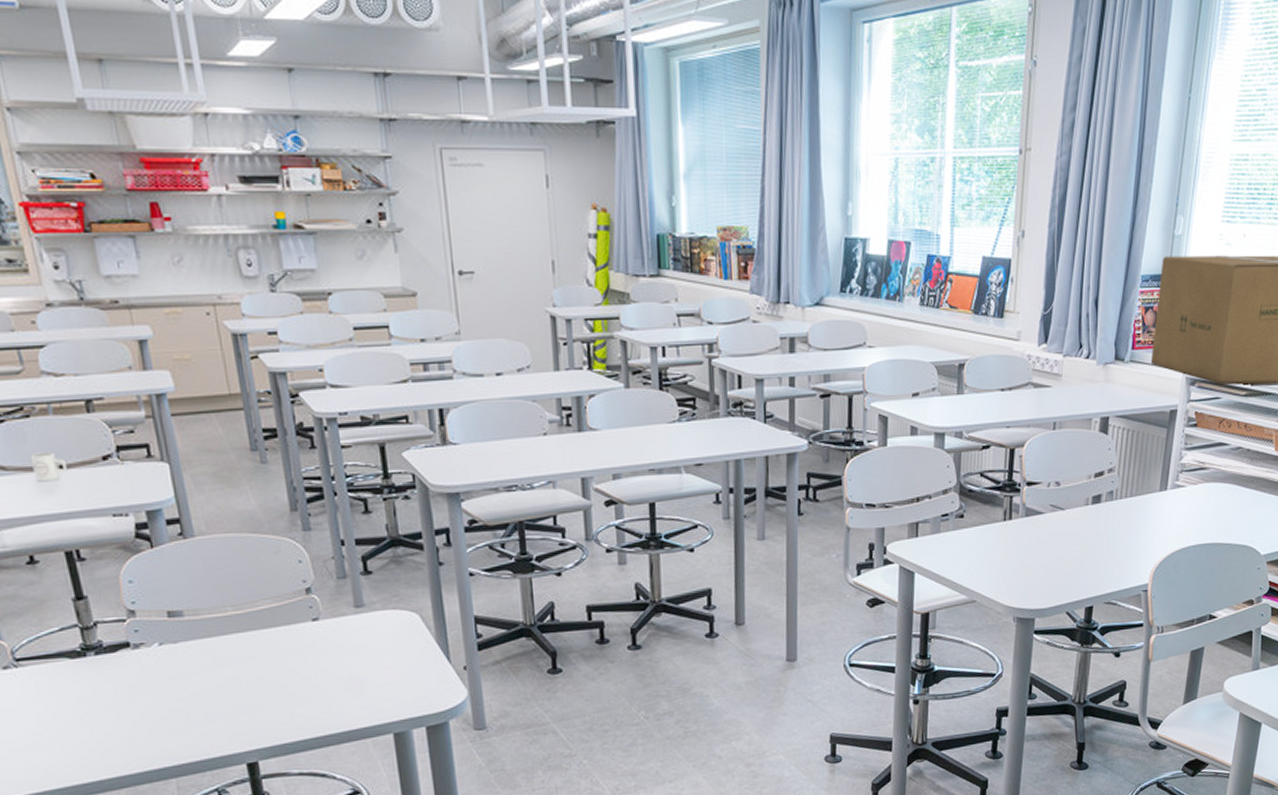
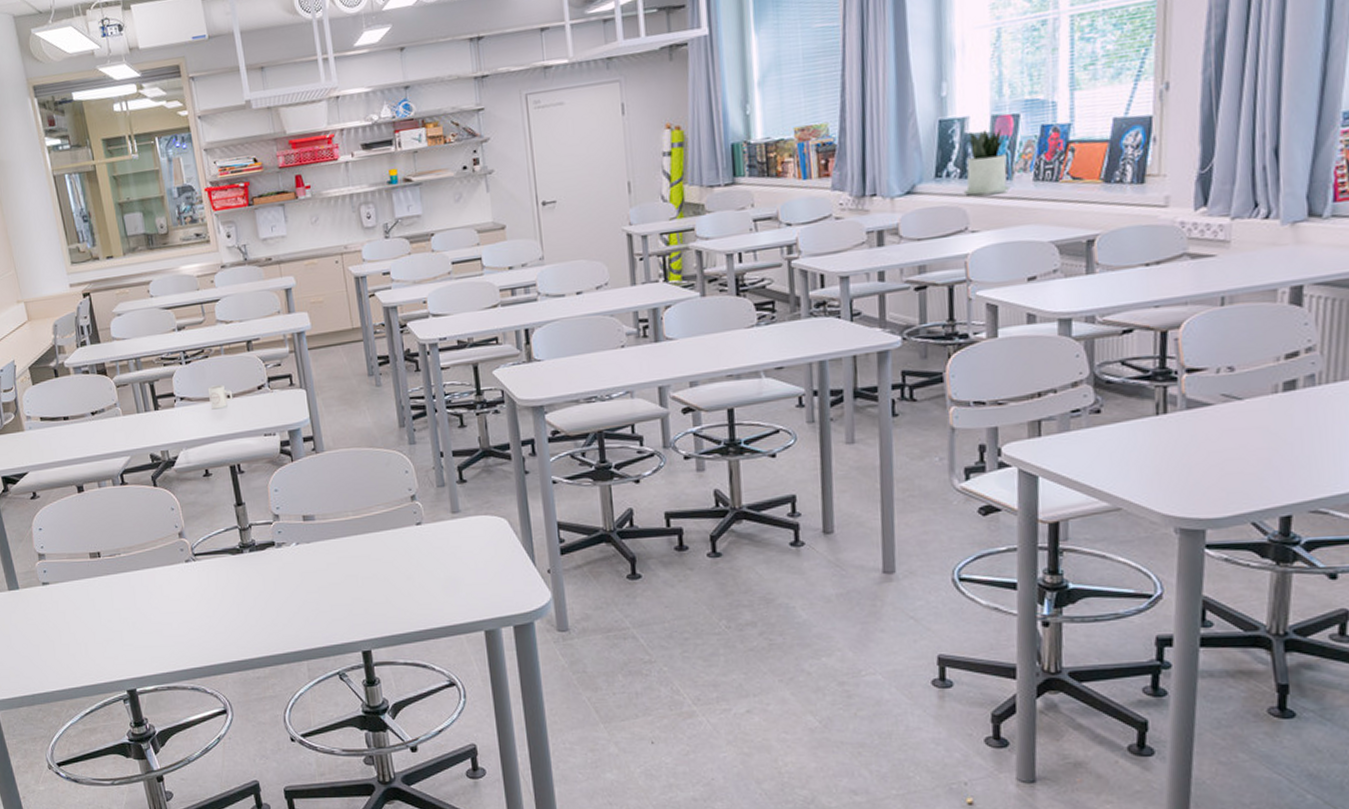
planter: none [863,252,902,314] -> present [963,128,1011,196]

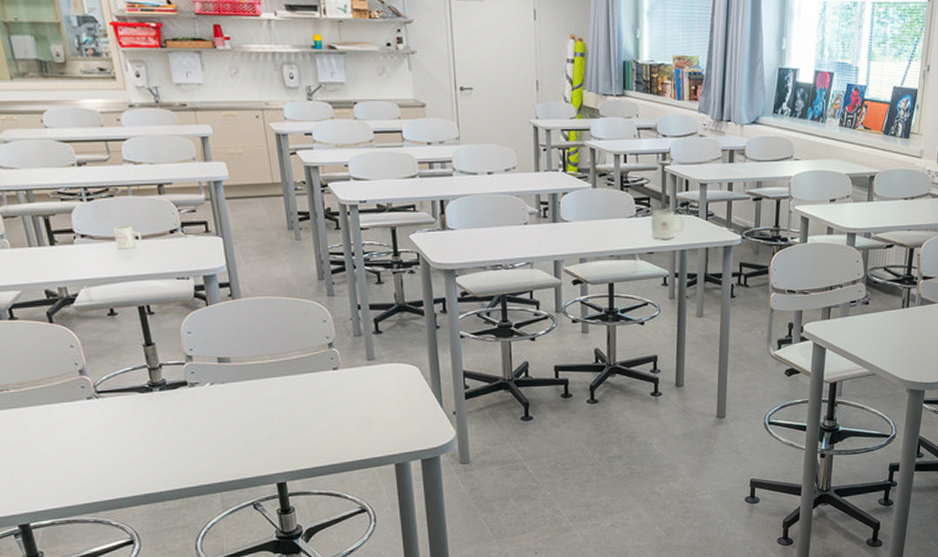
mug: none [777,313,822,352] -> present [650,209,685,240]
planter: present [963,128,1011,196] -> none [791,81,824,133]

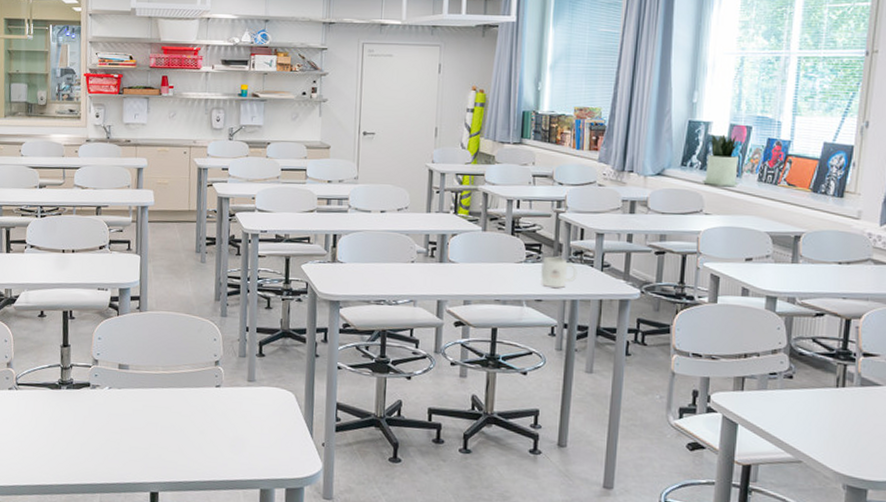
mug: present [112,225,143,250] -> none [55,239,77,261]
planter: none [791,81,824,133] -> present [702,134,739,187]

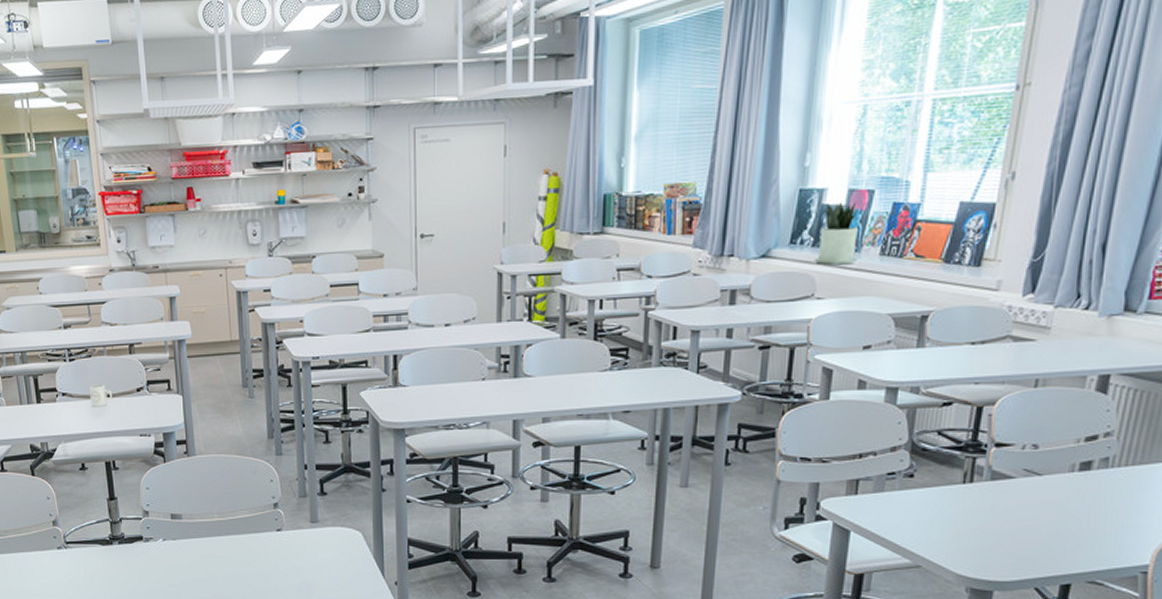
mug: none [55,239,77,261] -> present [89,384,113,407]
mug: present [540,256,578,289] -> none [627,361,670,397]

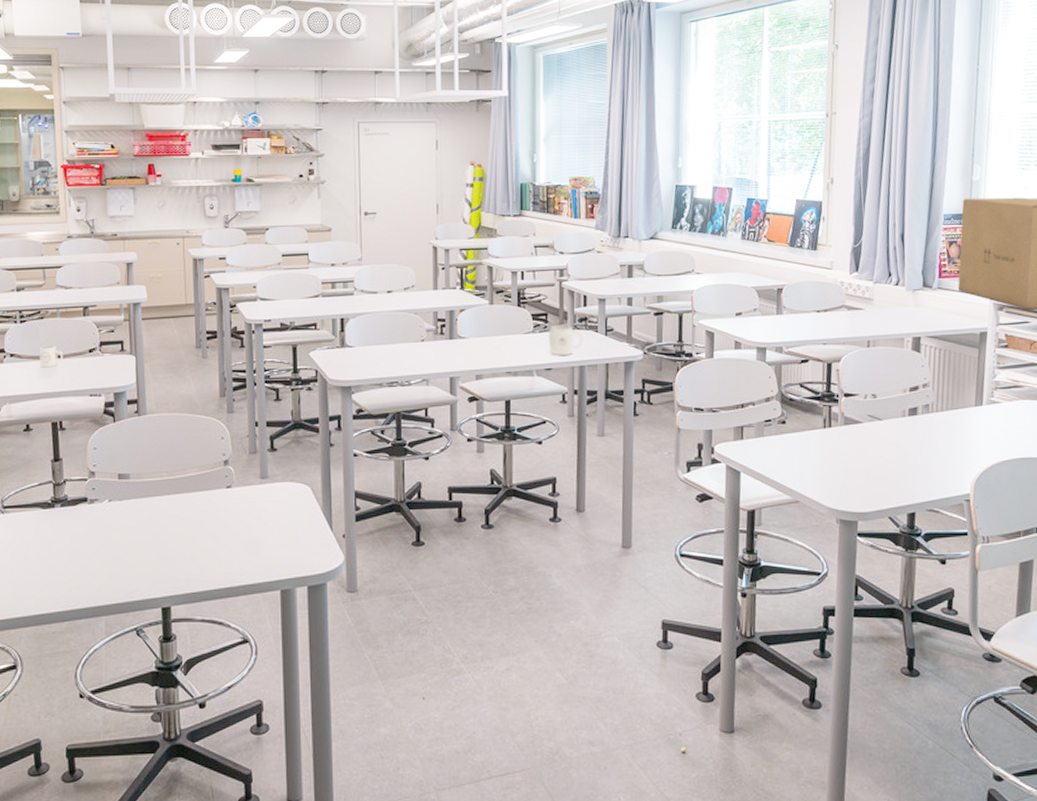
mug: none [627,361,670,397] -> present [548,324,583,356]
planter: present [814,201,859,265] -> none [691,196,725,247]

